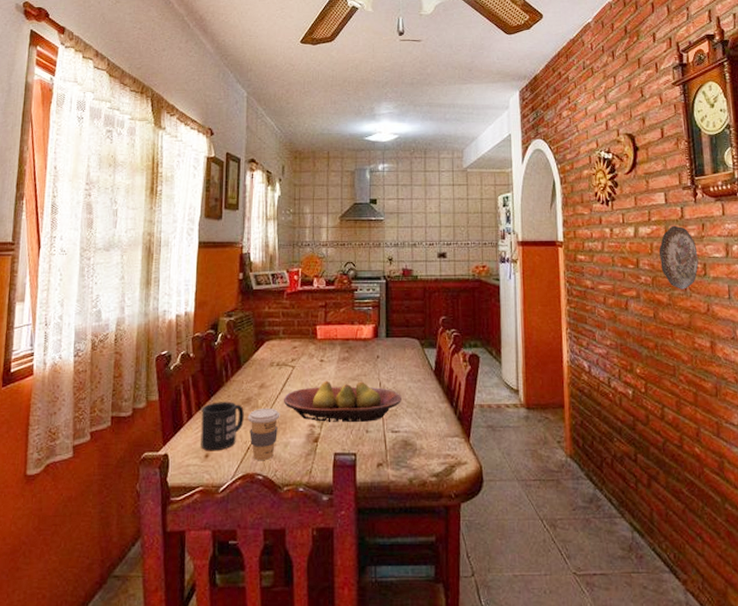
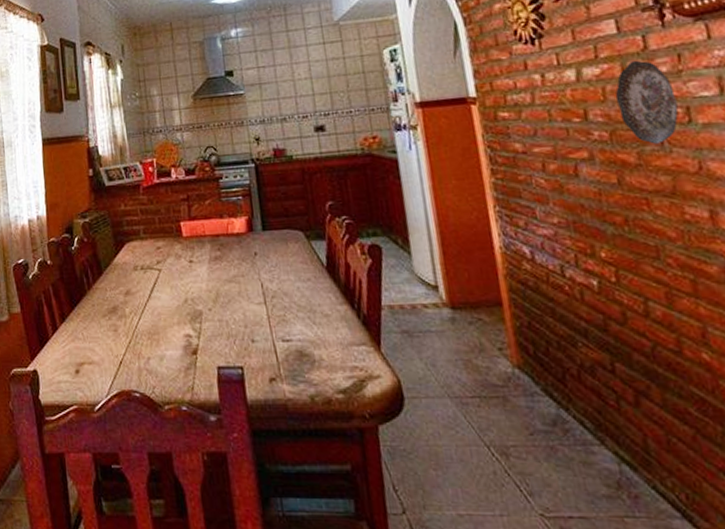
mug: present [201,401,244,451] -> none [66,311,113,366]
coffee cup: present [247,407,280,460] -> none [116,316,152,375]
fruit bowl: present [283,380,402,422] -> none [152,283,290,332]

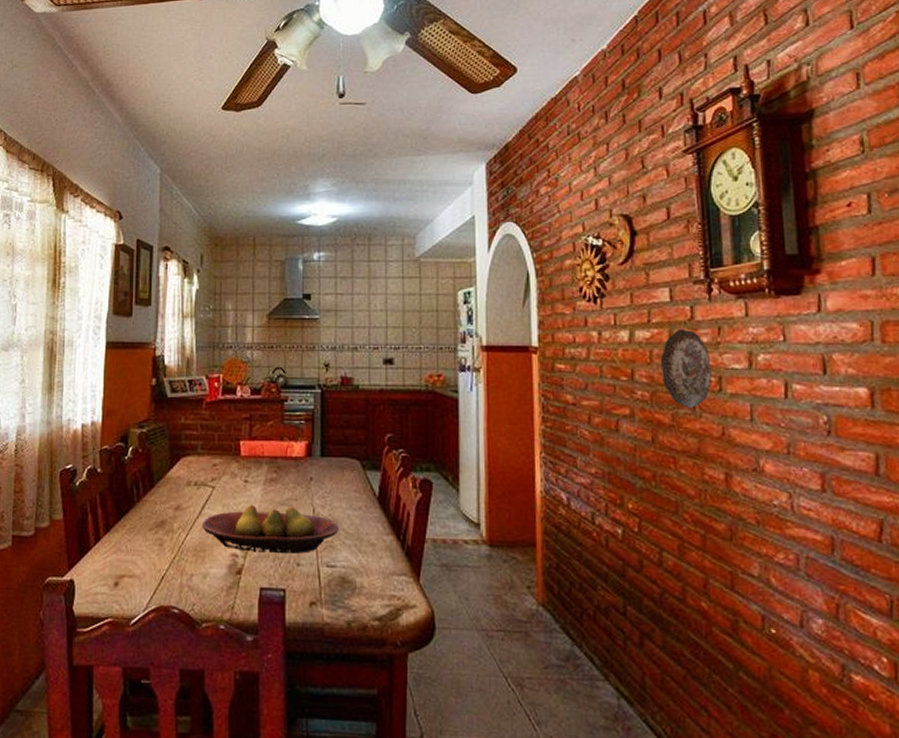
fruit bowl: none [152,283,290,332] -> present [201,504,339,554]

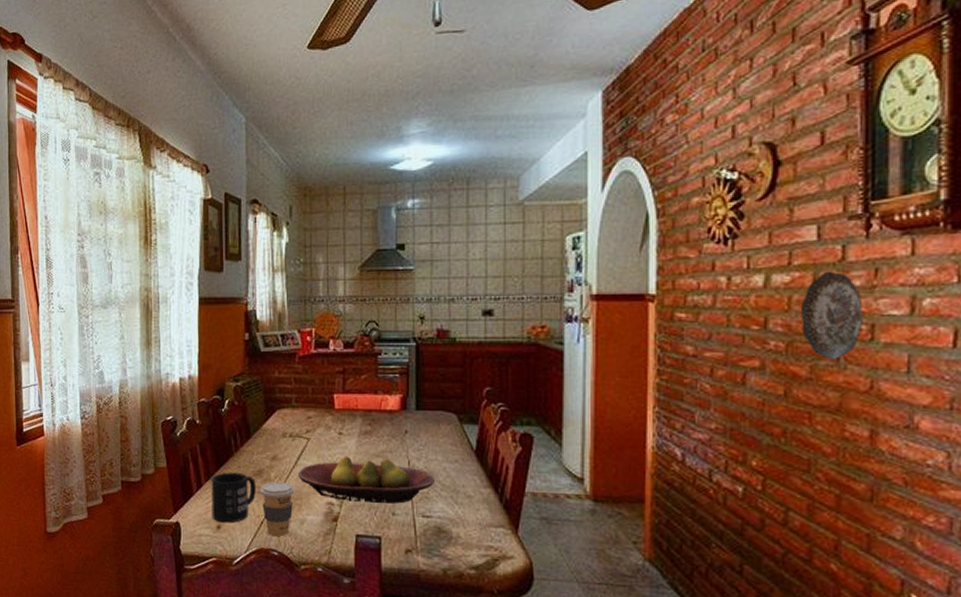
mug: none [109,524,158,579] -> present [211,472,256,523]
coffee cup: none [161,532,198,592] -> present [260,481,295,536]

